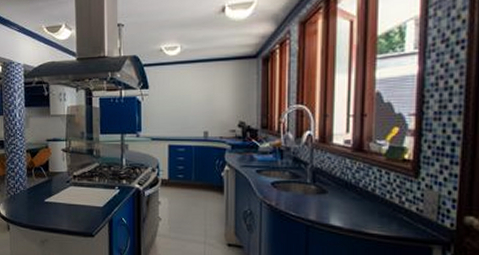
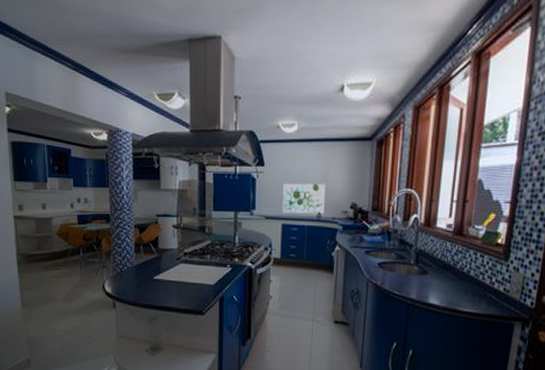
wall art: none [167,102,212,134] -> present [281,182,326,214]

